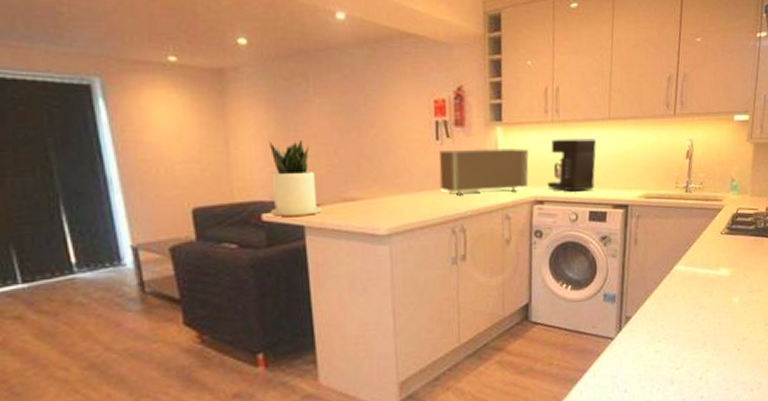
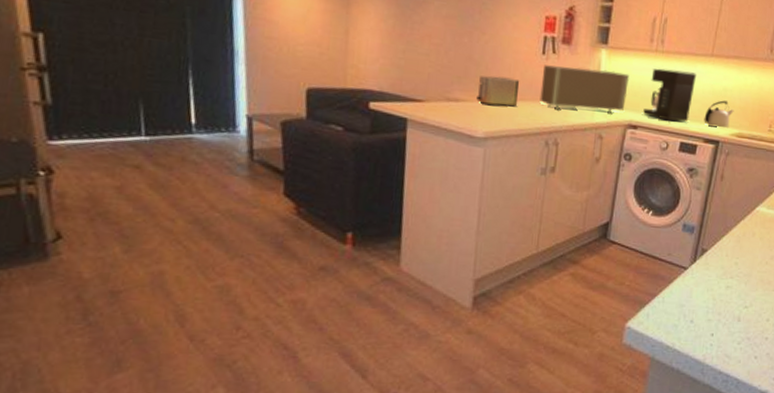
planter: present [268,141,322,216] -> none [377,34,427,110]
toaster: none [373,169,418,201] -> present [476,75,520,107]
kettle: none [610,163,639,192] -> present [704,100,734,129]

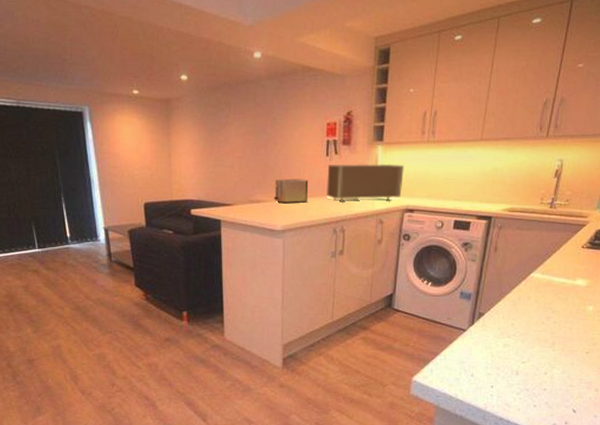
coffee maker: present [643,68,696,122] -> none [418,157,467,203]
kettle: present [704,100,734,129] -> none [476,179,505,205]

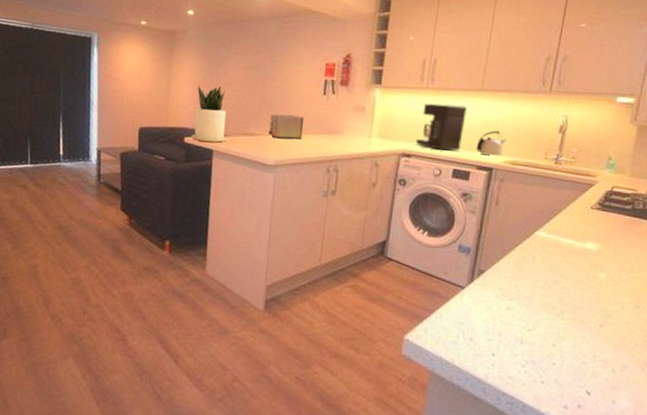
planter: none [197,154,235,212] -> present [190,84,228,143]
microwave: present [326,163,404,202] -> none [321,104,402,144]
coffee maker: none [418,157,467,203] -> present [416,103,467,151]
kettle: none [476,179,505,205] -> present [476,130,507,157]

